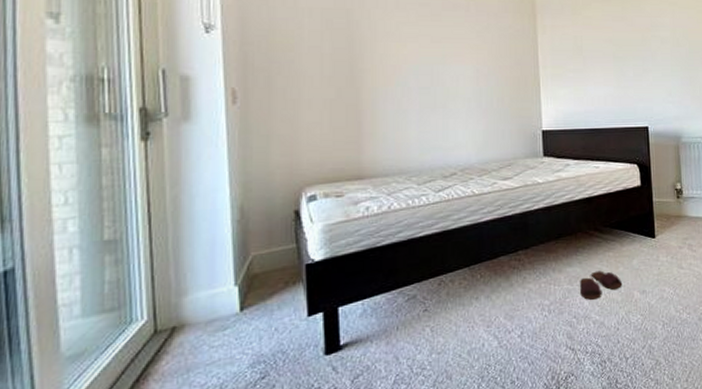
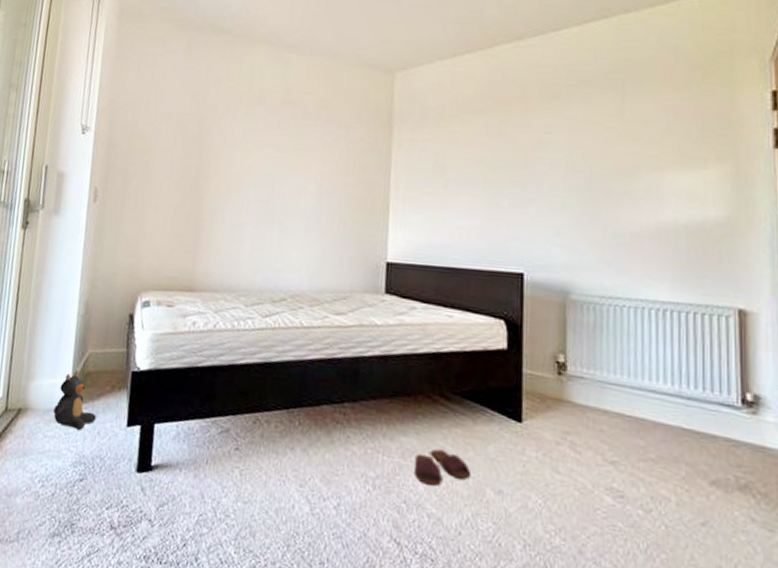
stuffed animal: none [218,275,271,333] -> present [53,370,96,430]

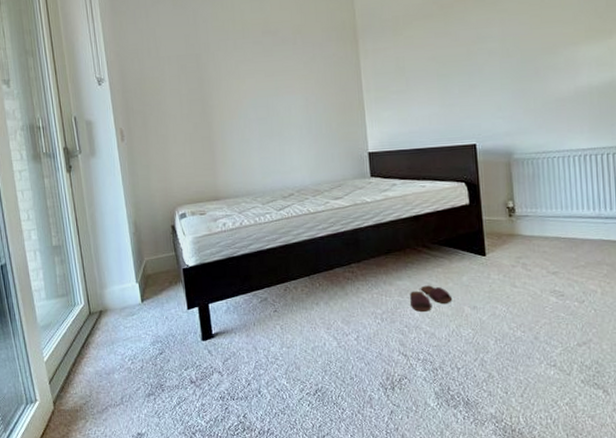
stuffed animal: present [53,370,96,430] -> none [128,275,162,318]

